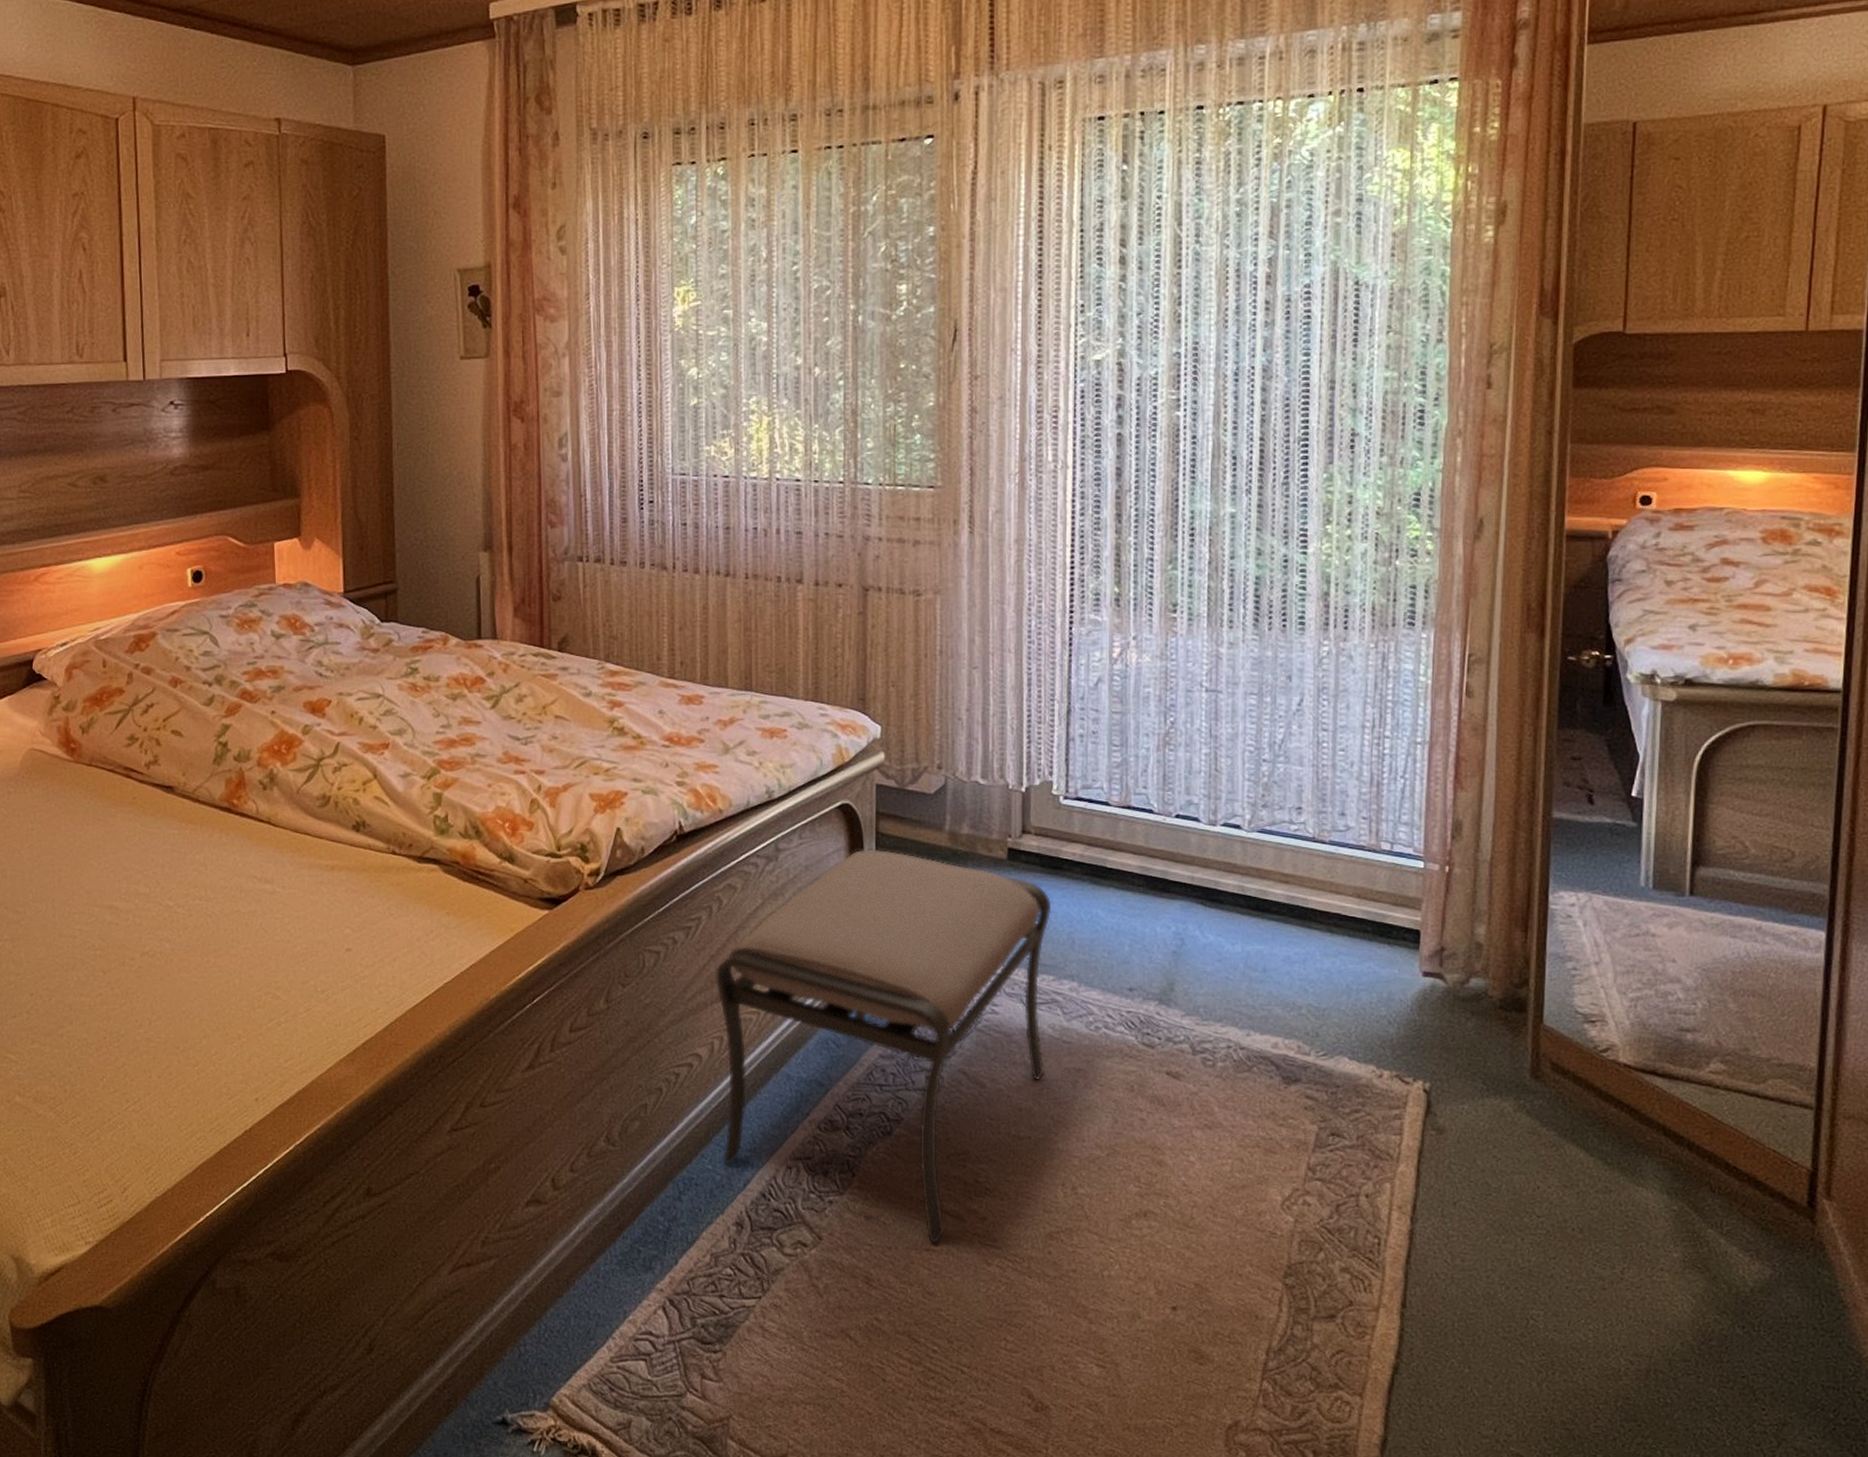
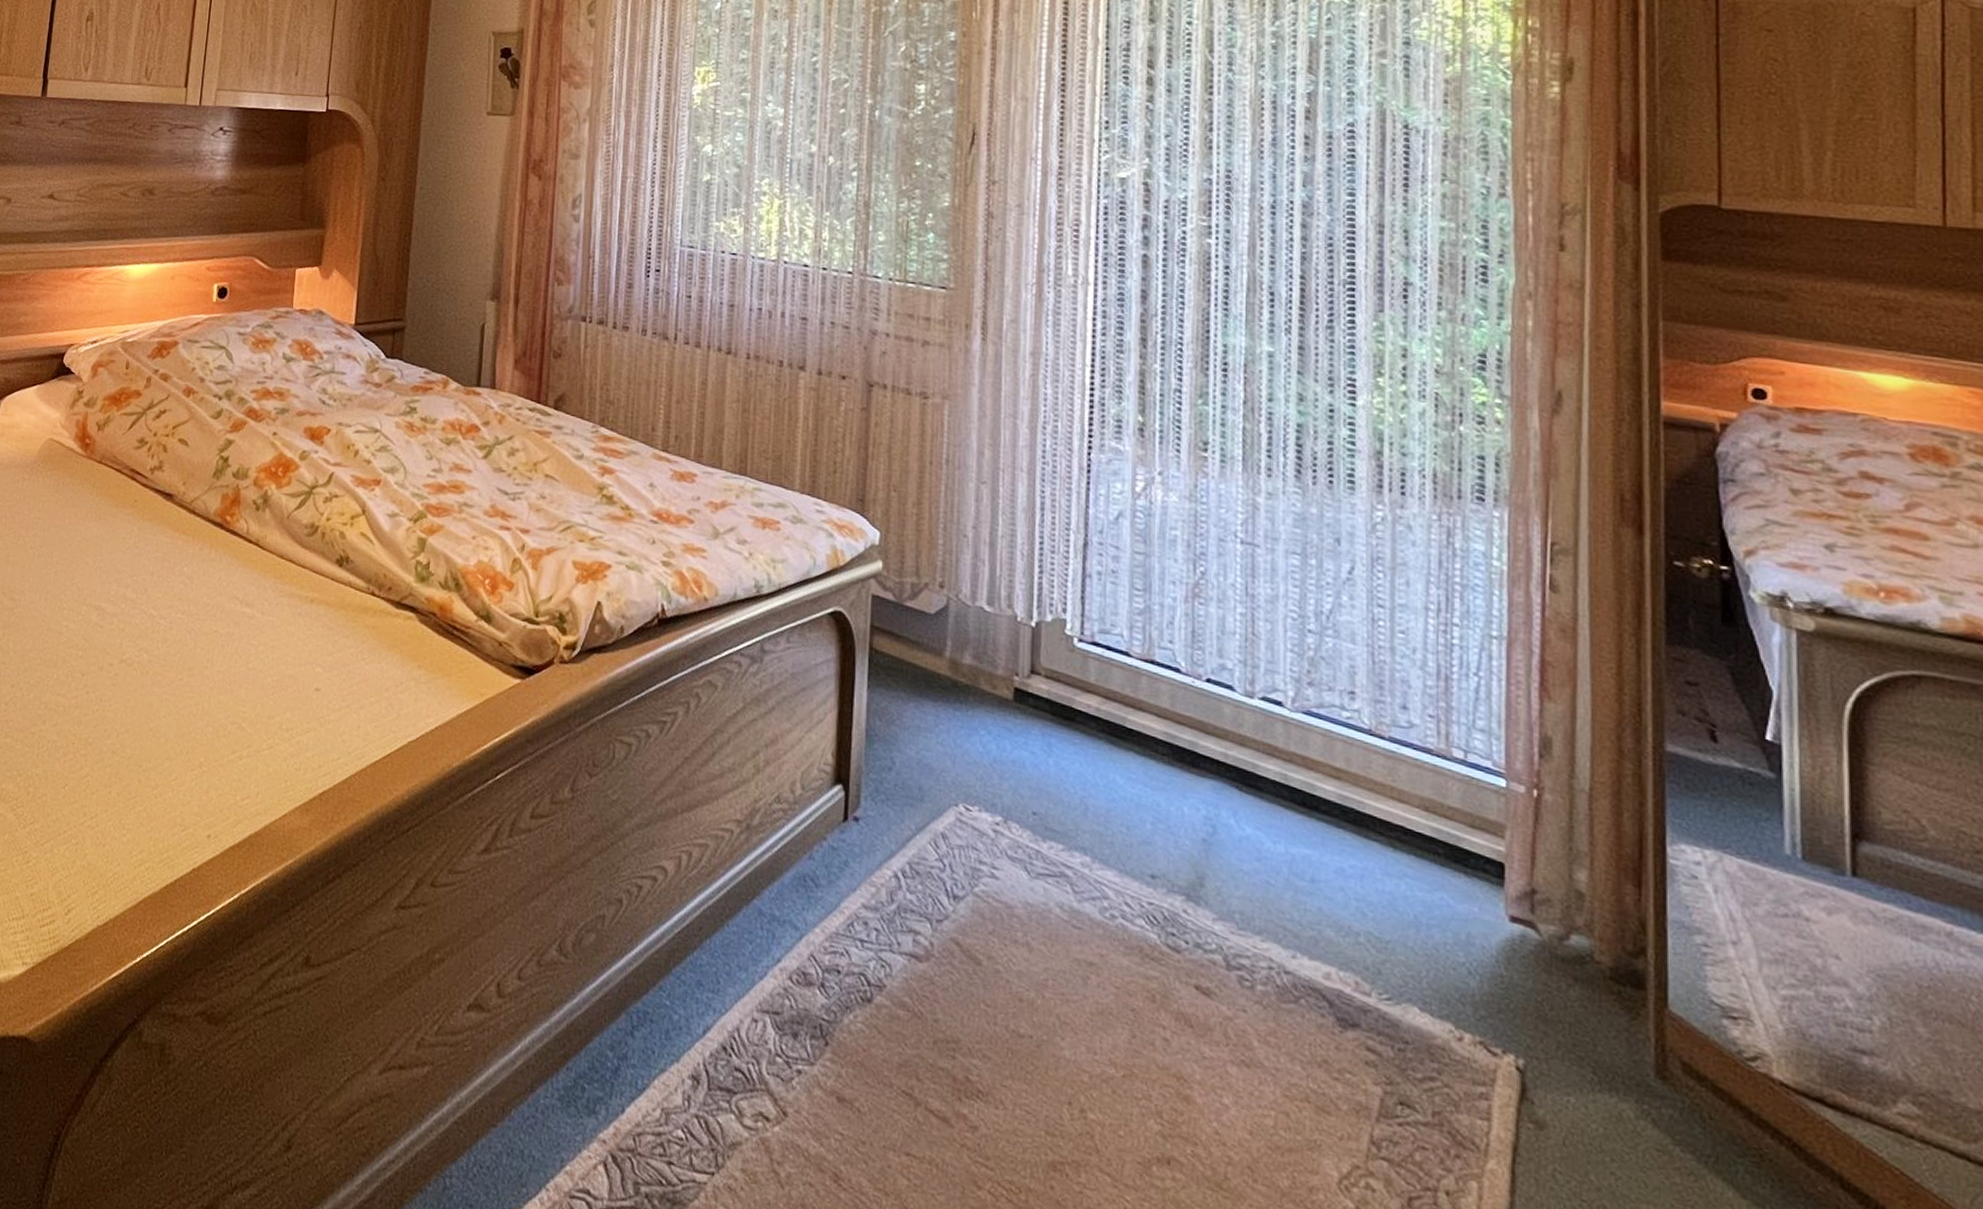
ottoman: present [715,849,1052,1244] -> none [682,664,1063,1149]

